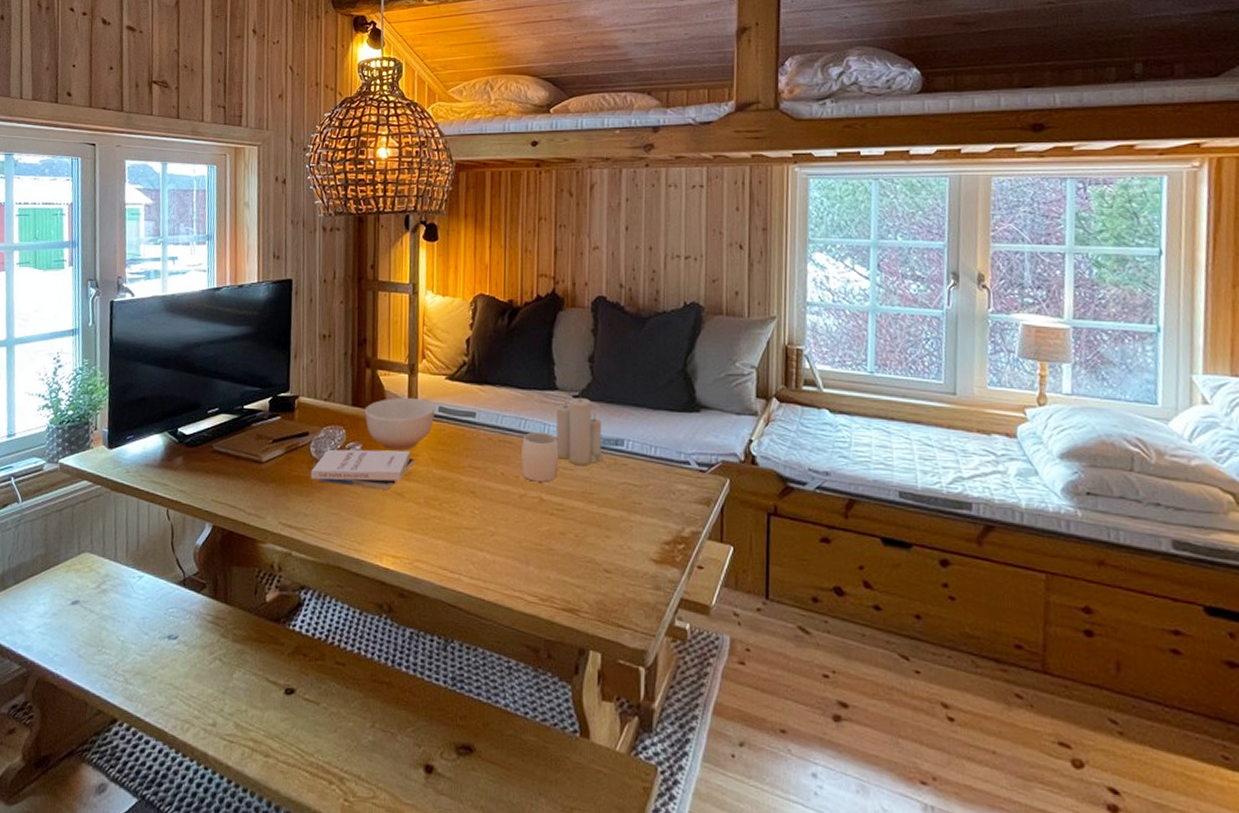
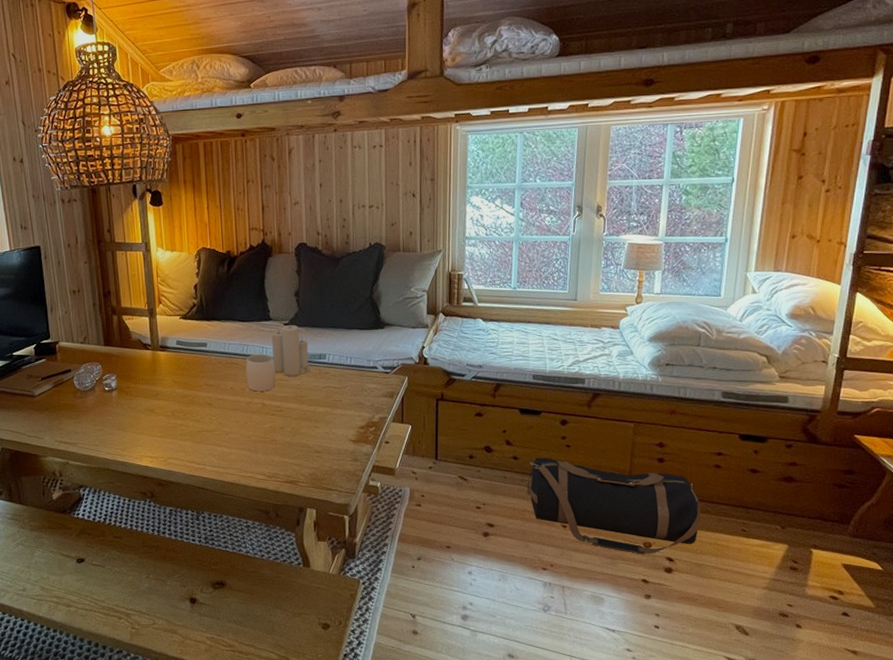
books: present [310,449,415,490] -> none [76,376,161,408]
bowl: present [364,398,436,451] -> none [115,336,174,378]
duffel bag: none [894,610,1157,779] -> present [527,457,701,554]

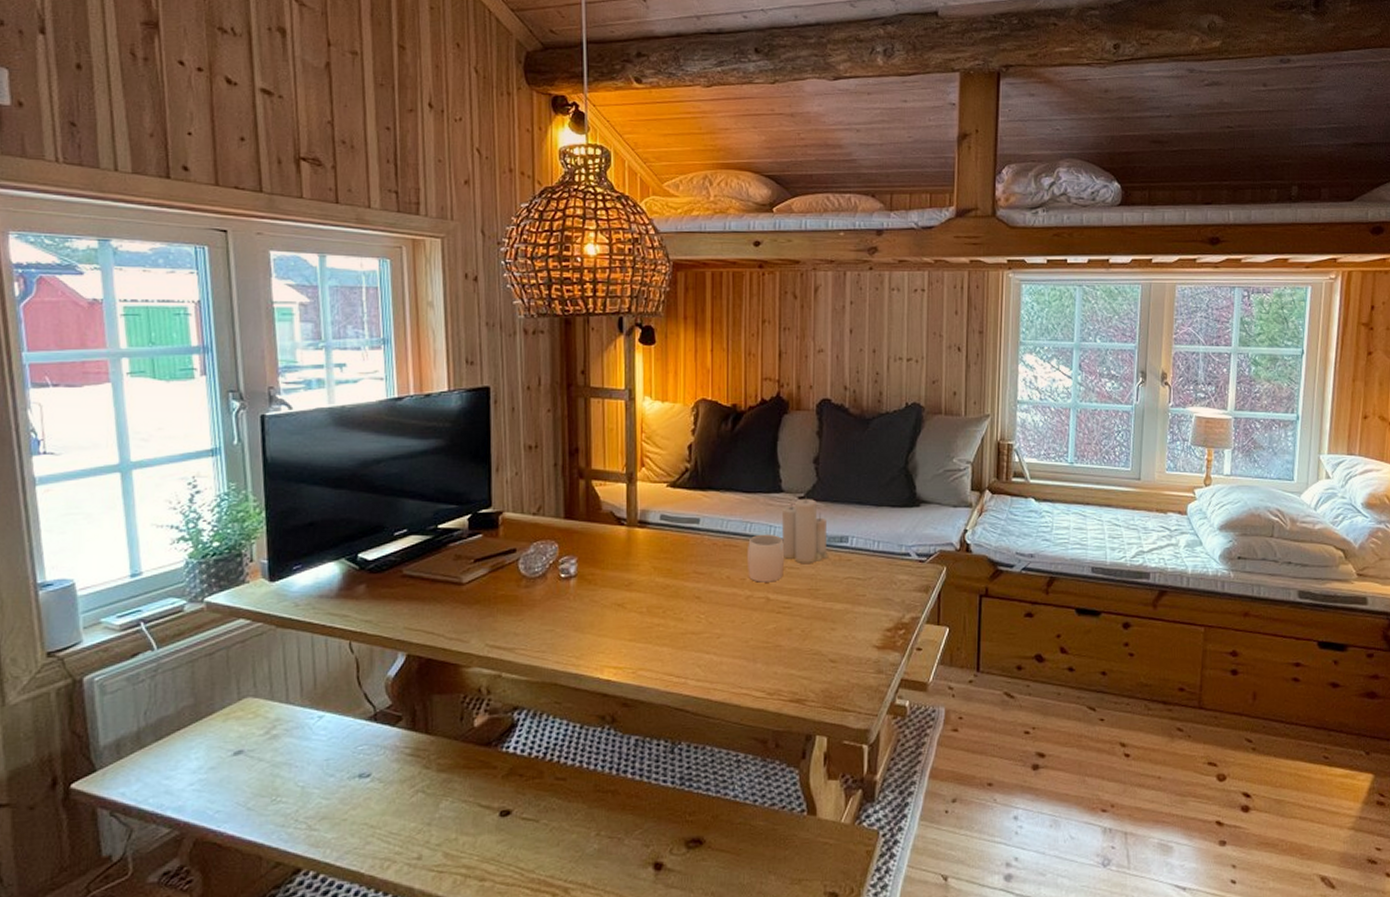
duffel bag: present [527,457,701,554] -> none [1084,669,1279,789]

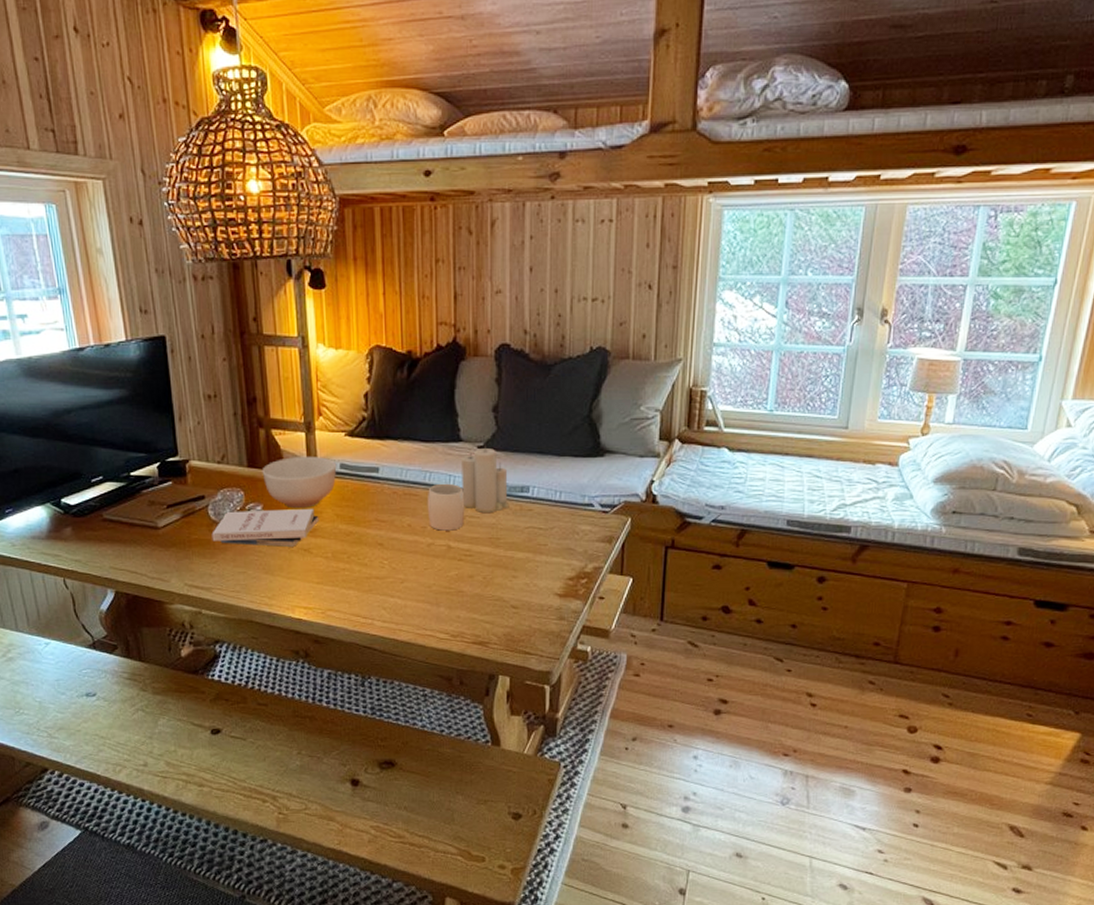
books: none [520,560,636,602] -> present [211,508,319,547]
bowl: none [579,508,657,562] -> present [262,457,337,509]

